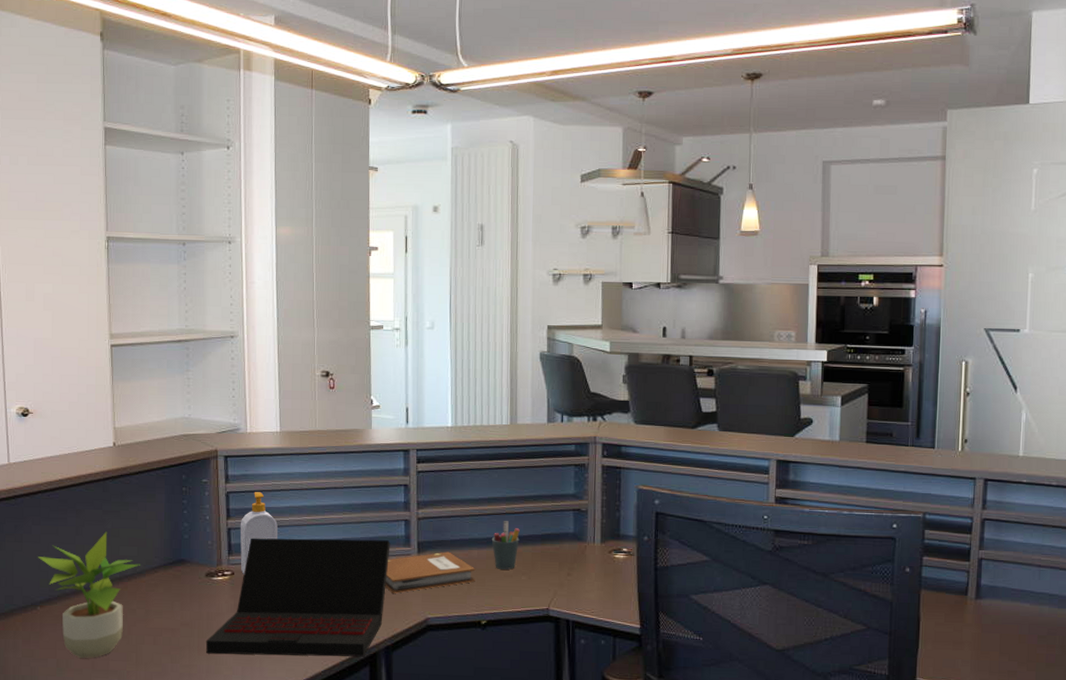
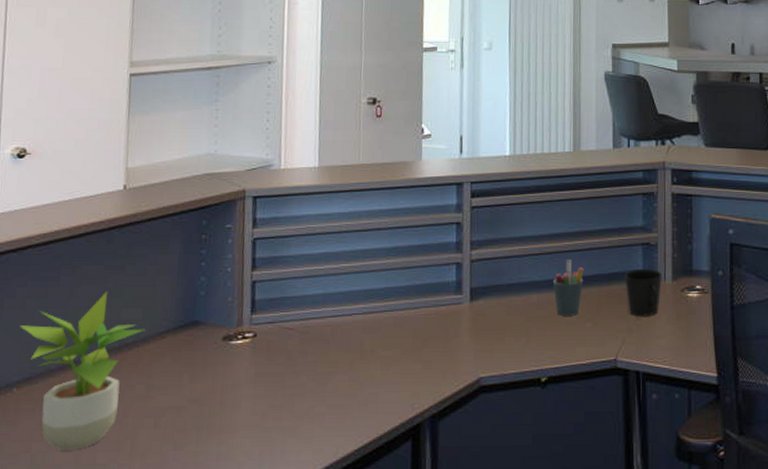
laptop: present [205,538,390,657] -> none [217,288,440,436]
soap bottle: present [240,492,278,574] -> none [265,237,311,336]
notebook: present [385,551,476,593] -> none [432,298,535,350]
cup: none [557,532,591,573] -> present [625,270,662,316]

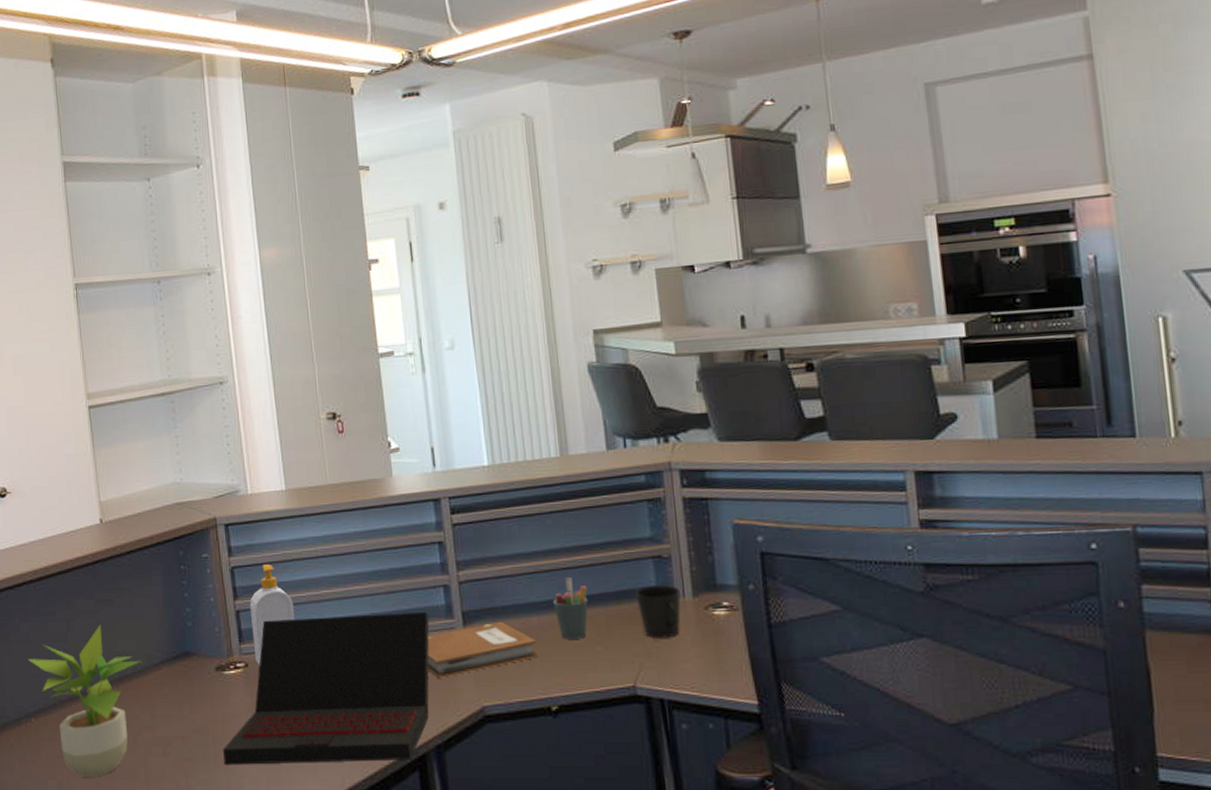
laptop: none [217,288,440,436] -> present [222,612,430,765]
soap bottle: none [265,237,311,336] -> present [249,564,296,665]
notebook: none [432,298,535,350] -> present [427,621,538,678]

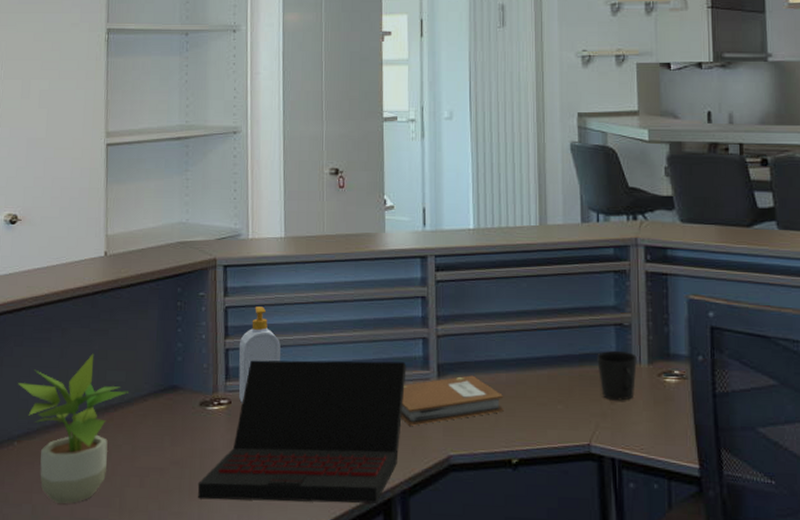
pen holder: present [552,577,588,639] -> none [521,338,554,397]

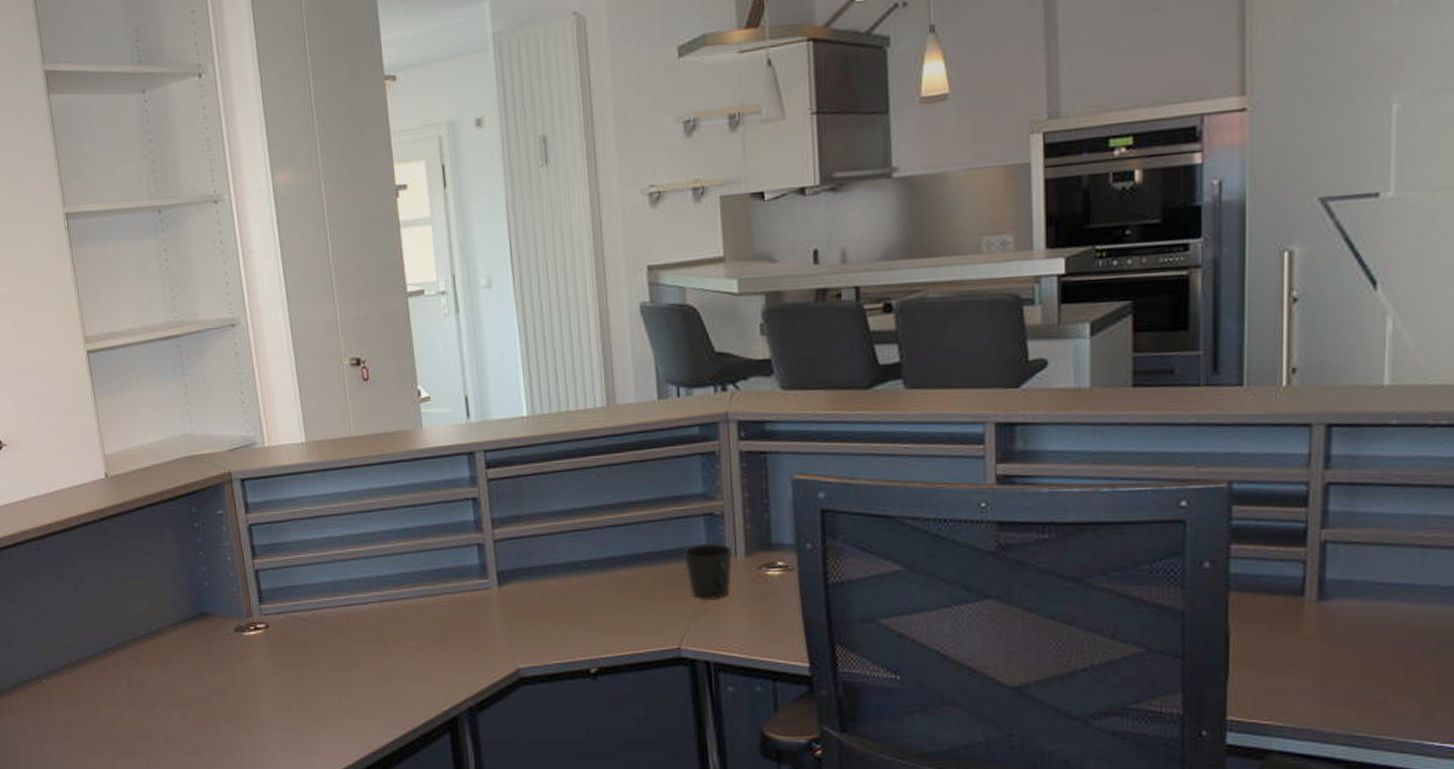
potted plant: present [17,353,128,504] -> none [34,584,155,739]
laptop: present [197,360,407,504] -> none [244,572,462,727]
soap bottle: present [238,306,281,403] -> none [269,521,319,626]
notebook: present [401,375,504,426] -> none [459,581,578,639]

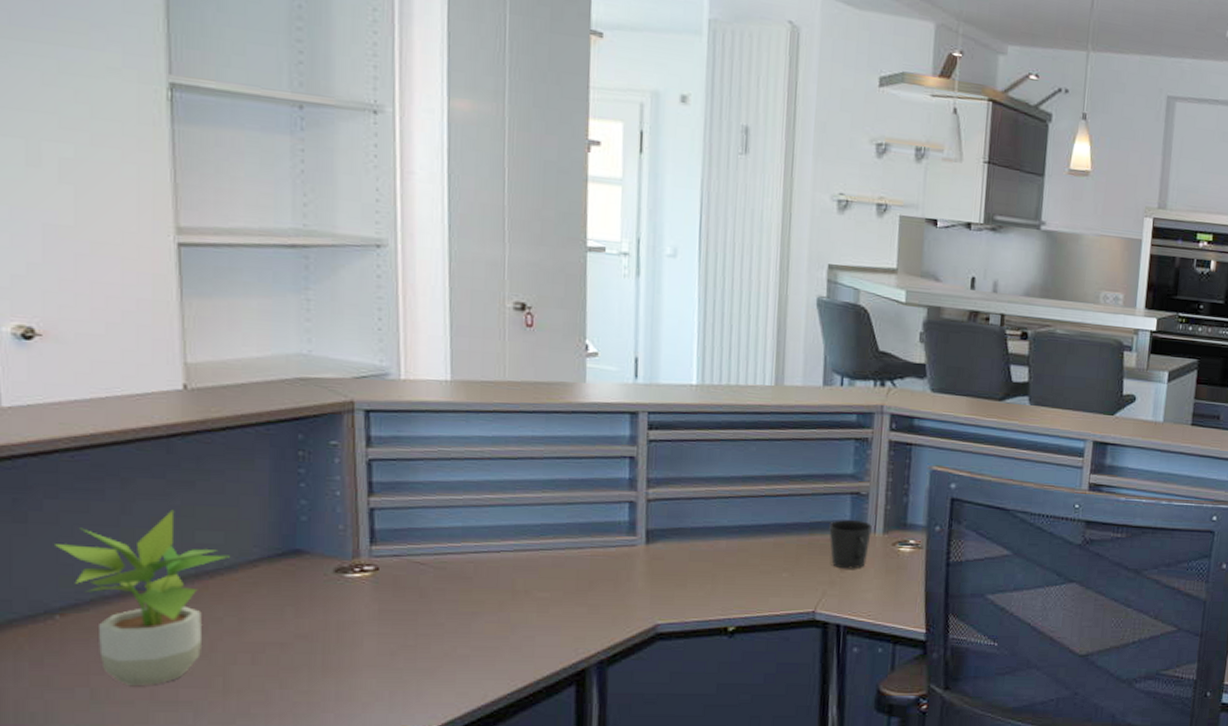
potted plant: none [34,584,155,739] -> present [53,509,230,687]

